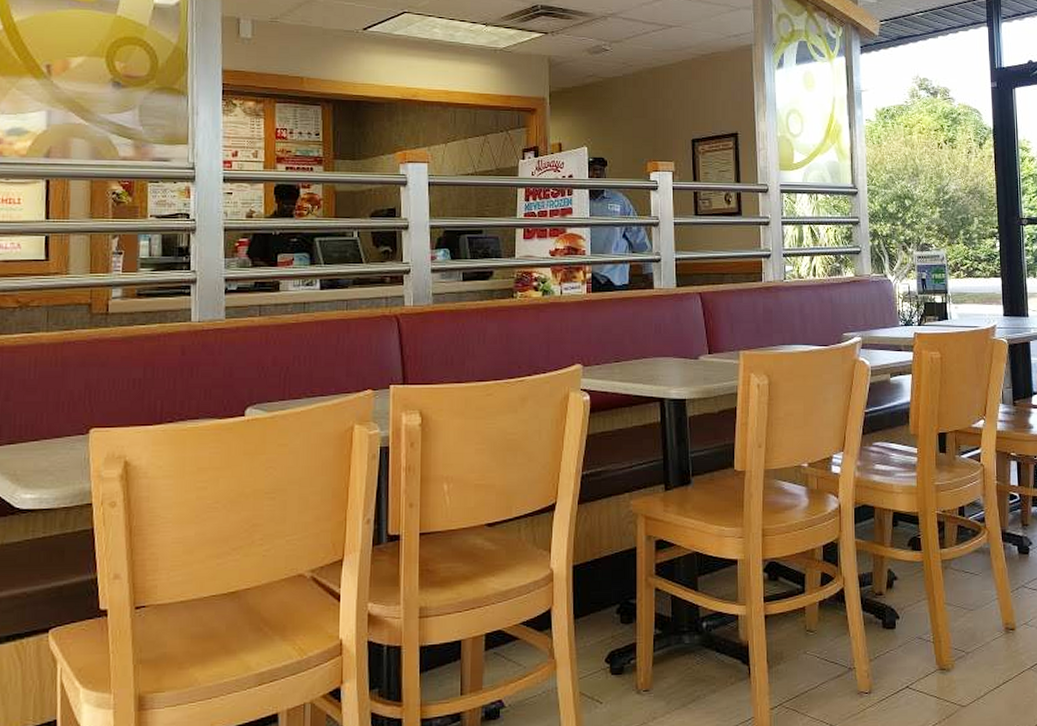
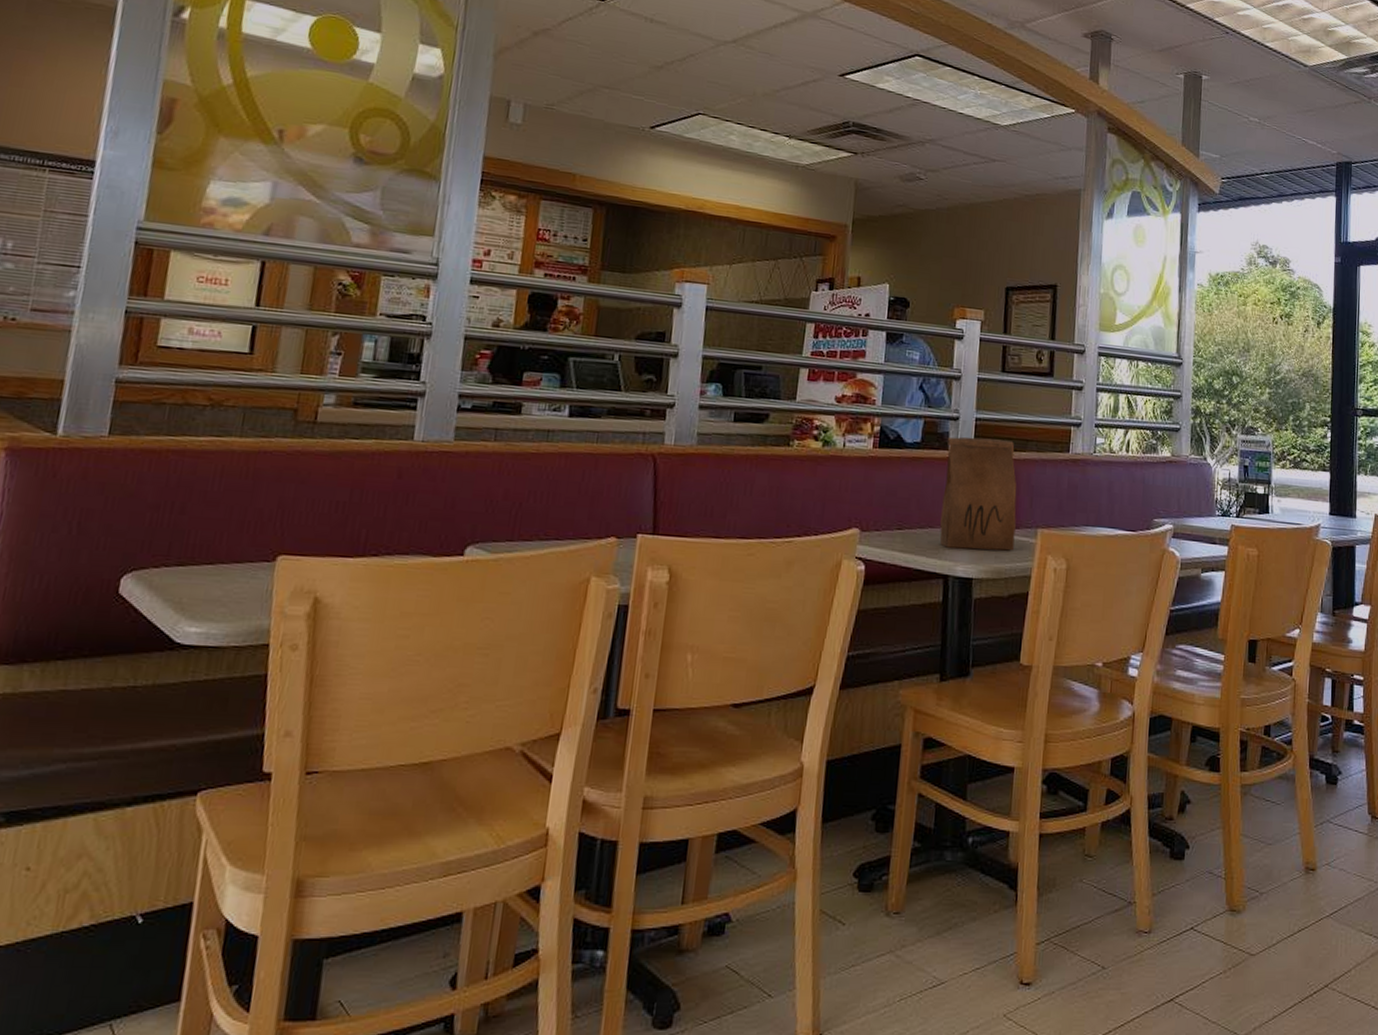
paper bag: none [651,275,720,374] -> present [940,436,1017,551]

